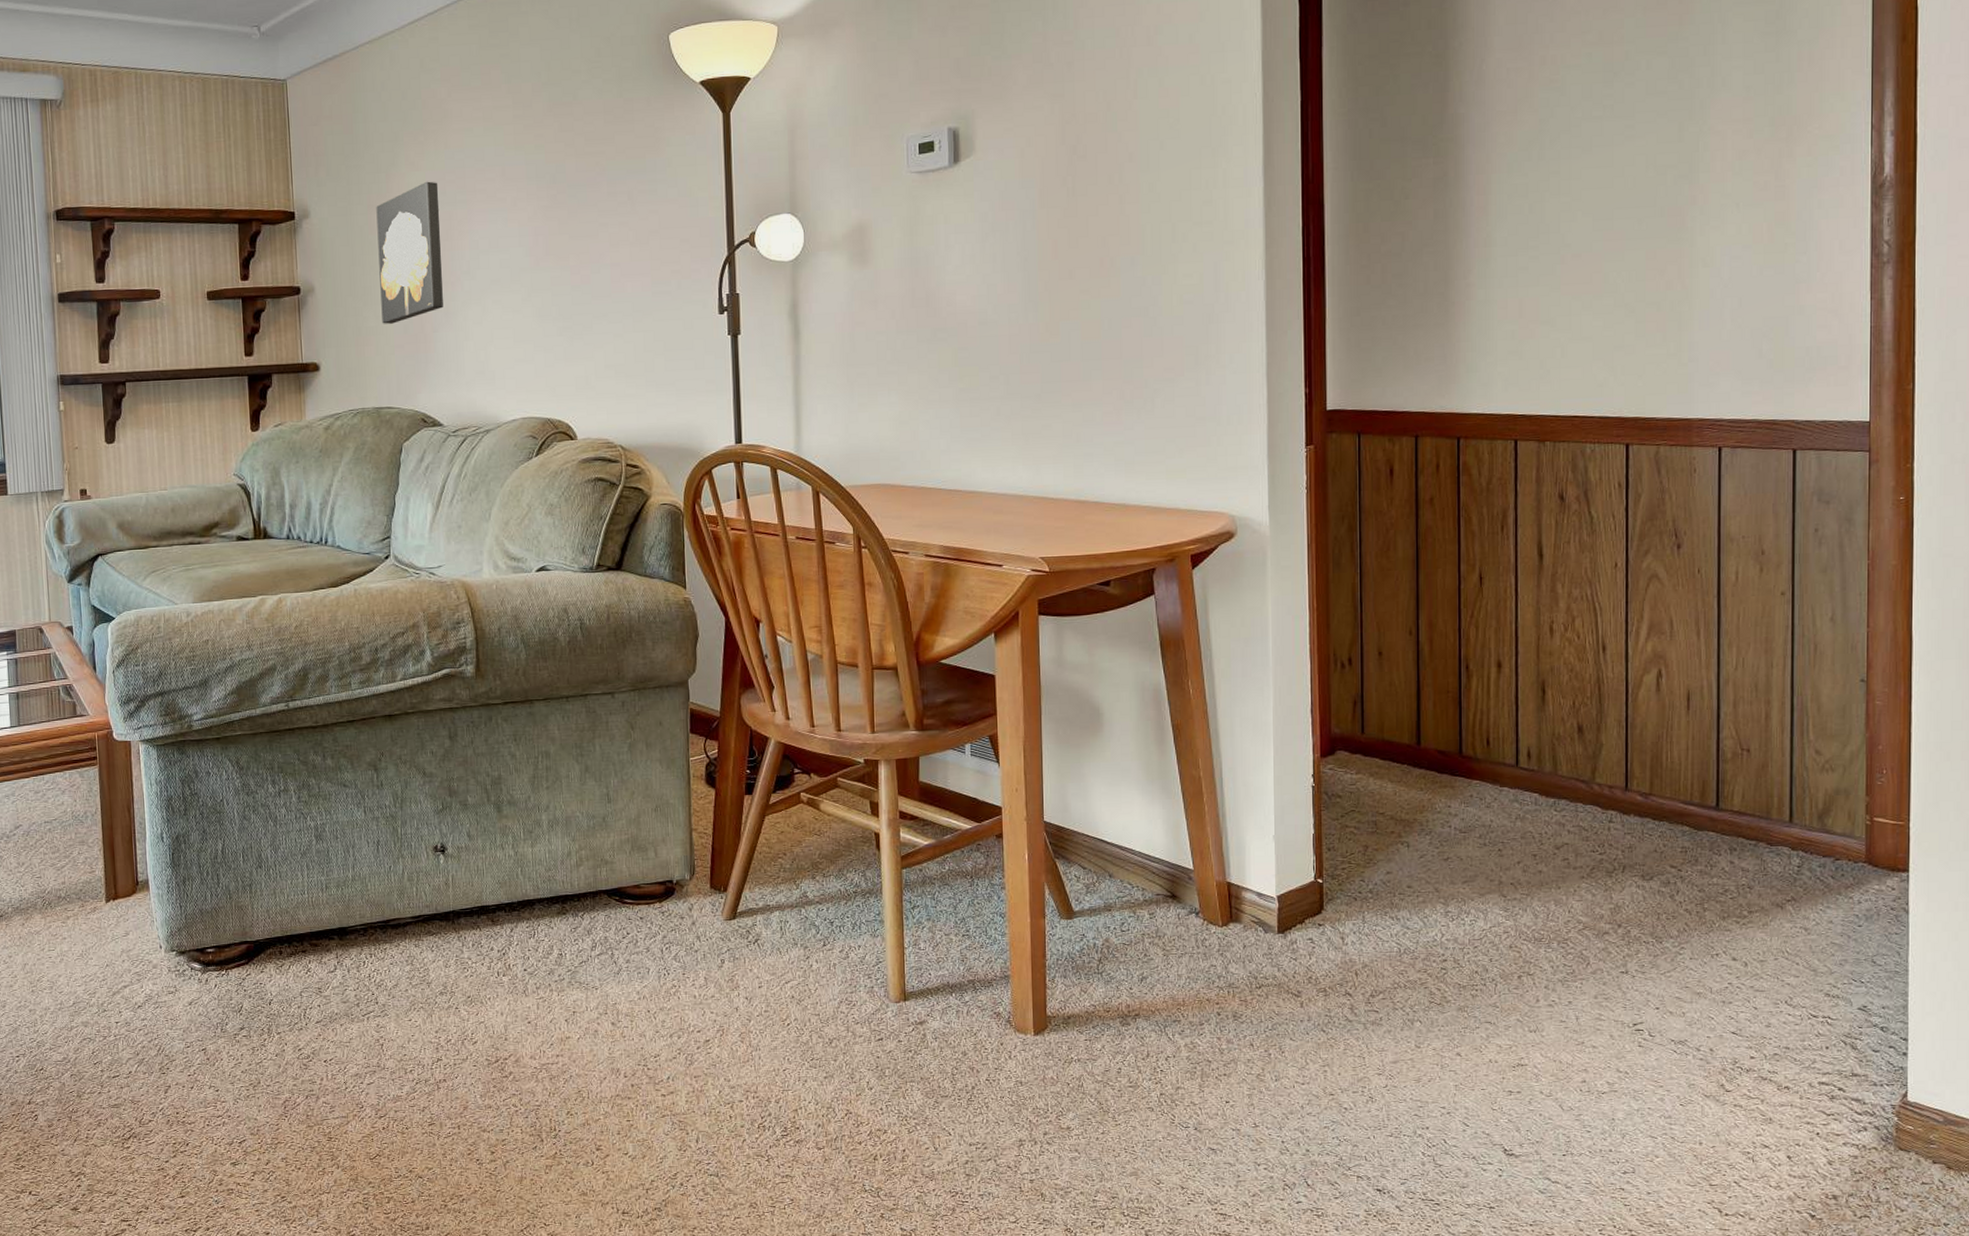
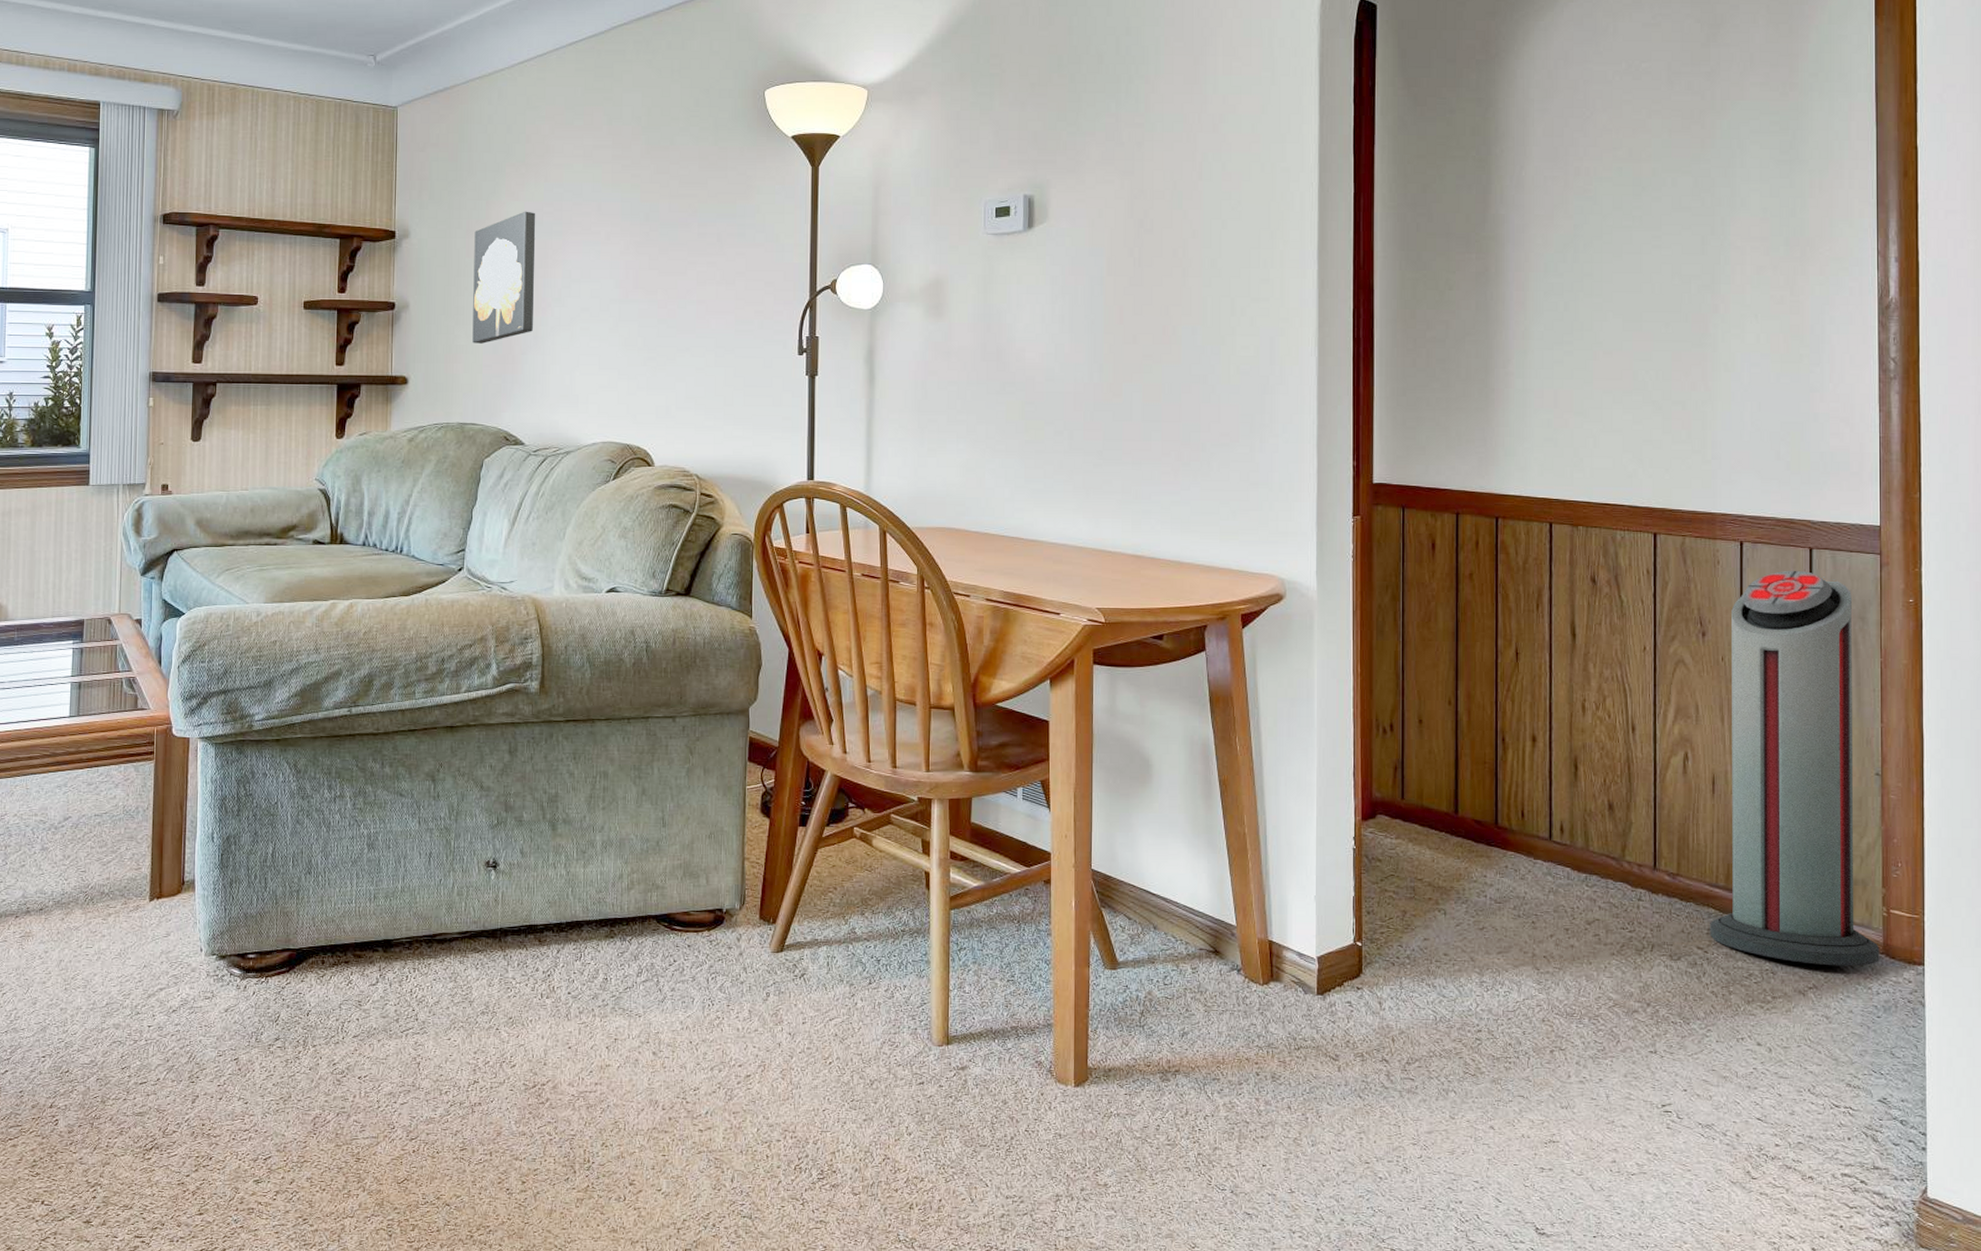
air purifier: none [1684,473,1862,878] -> present [1710,570,1880,967]

